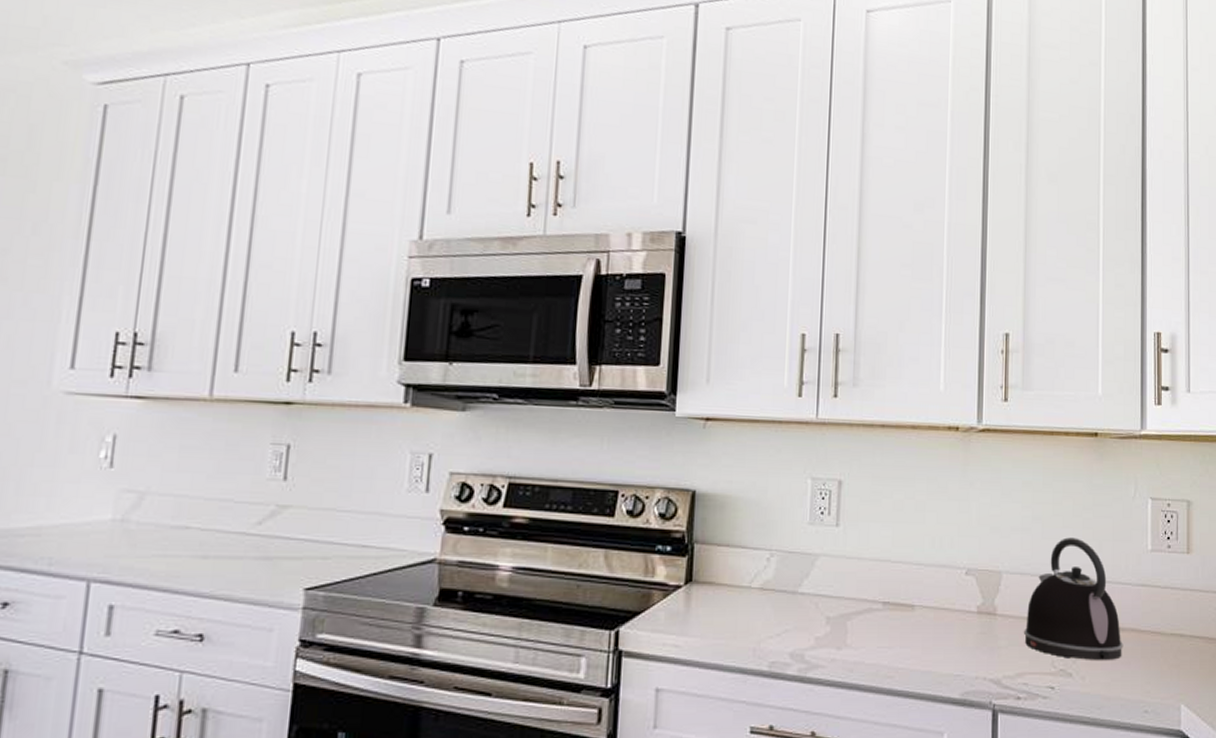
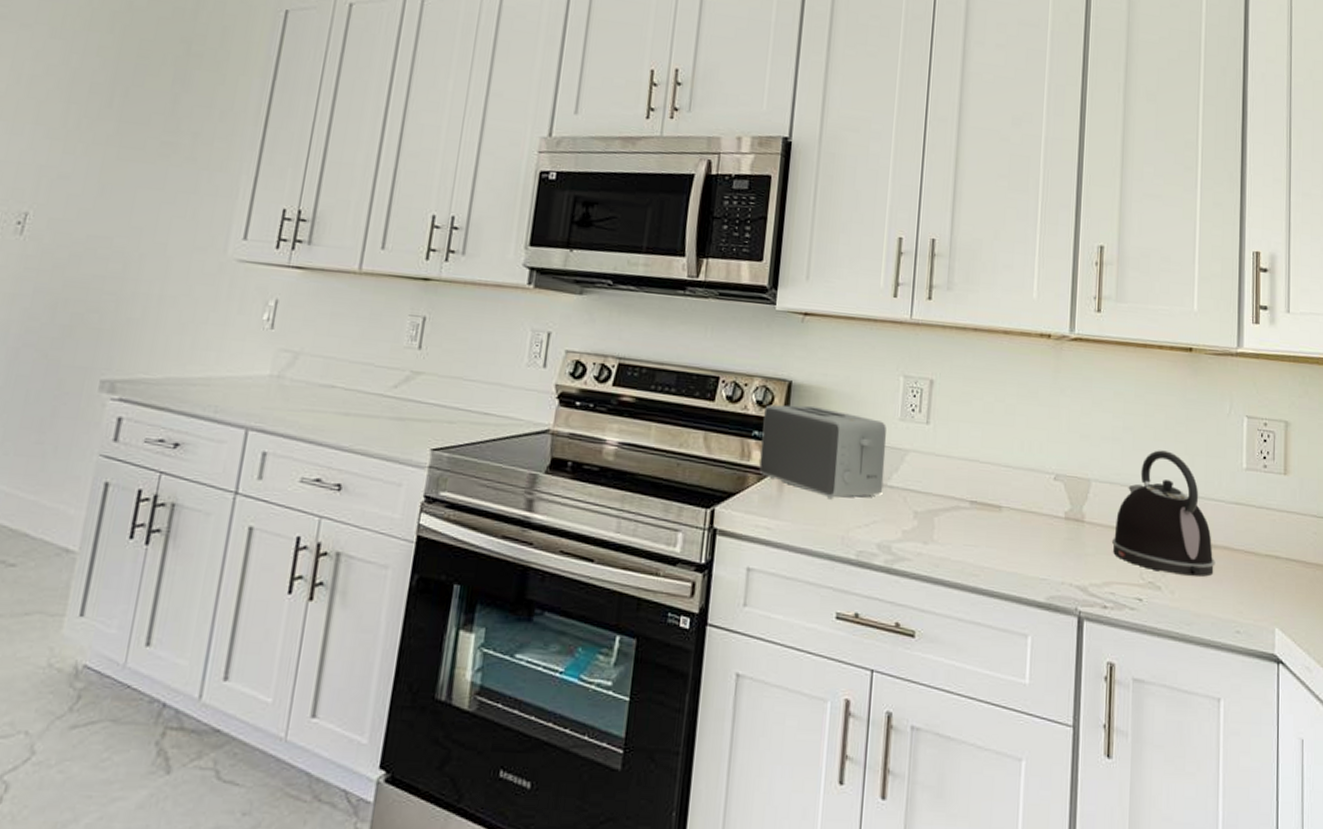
toaster: none [664,515,796,611] -> present [759,404,887,500]

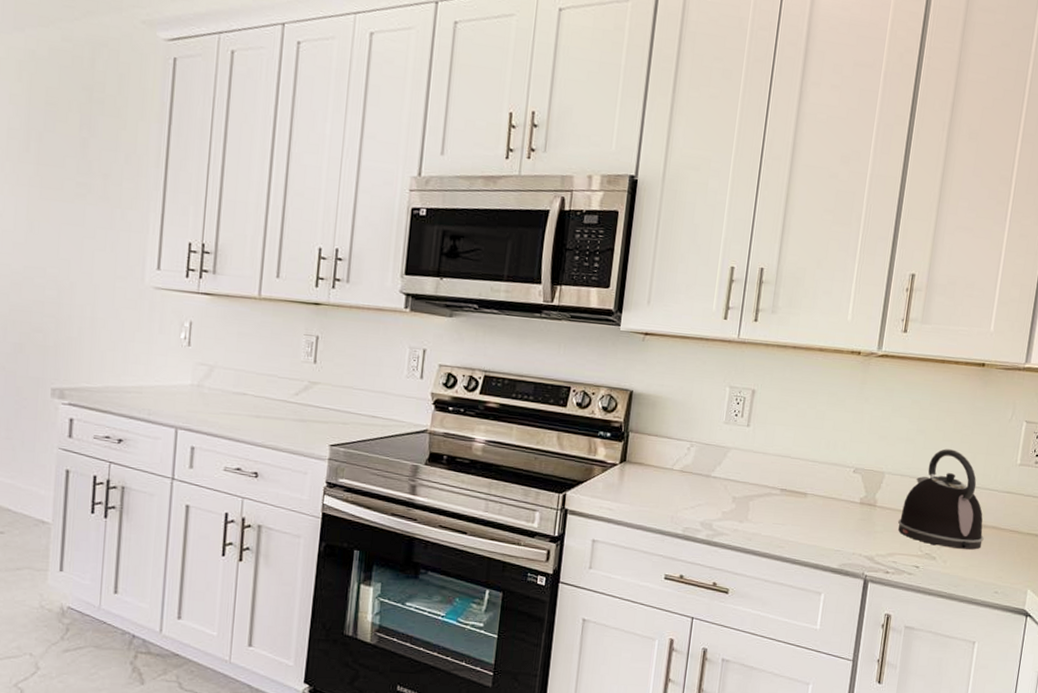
toaster: present [759,404,887,500] -> none [604,410,713,487]

